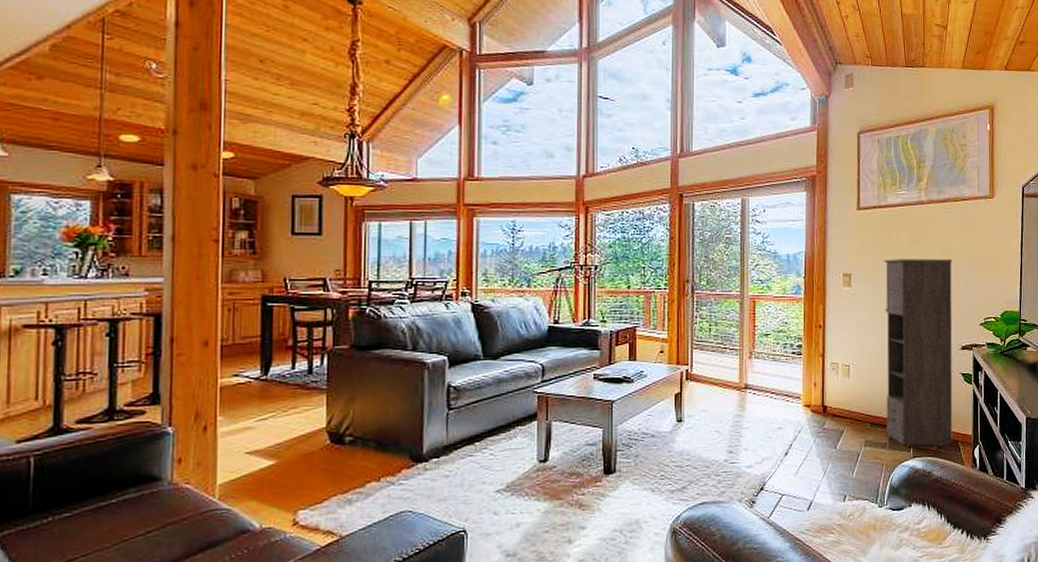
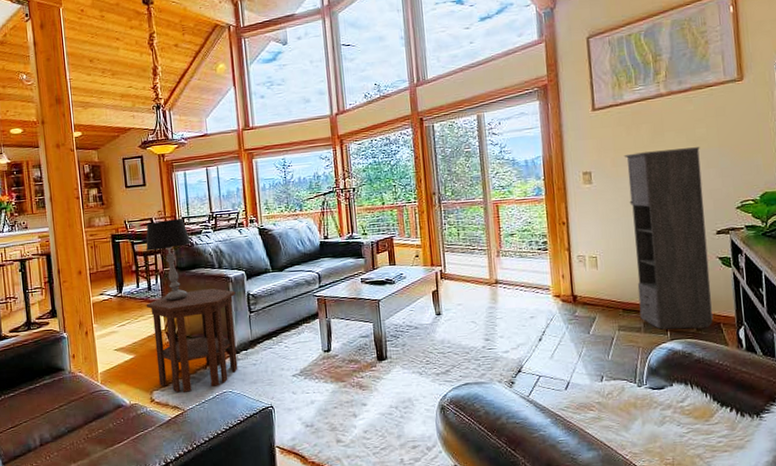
side table: none [302,375,432,513] -> present [146,288,238,393]
table lamp: none [312,282,378,390] -> present [146,218,191,301]

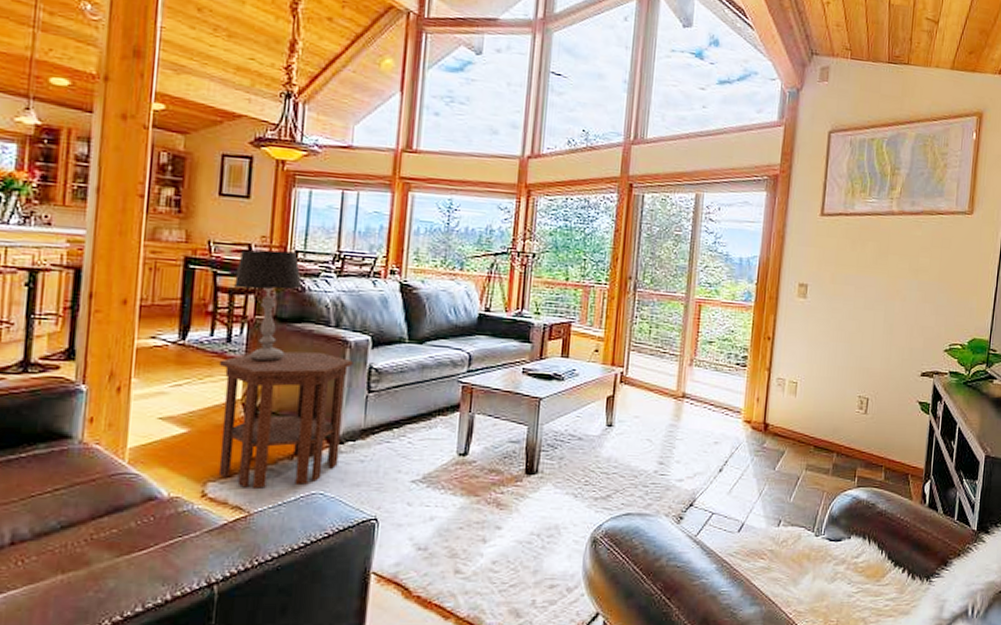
storage cabinet: present [623,147,714,330] -> none [831,271,921,477]

